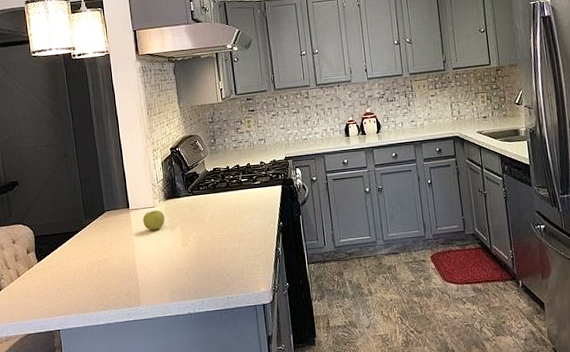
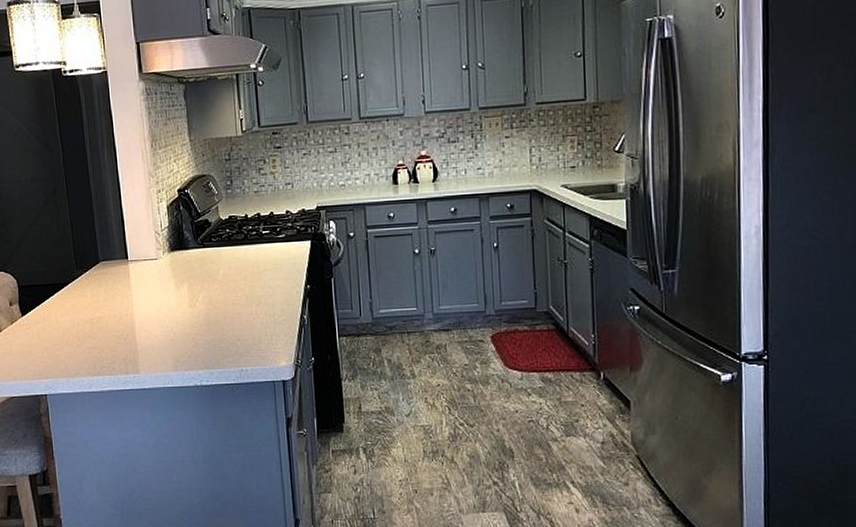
apple: present [143,210,165,231] -> none [143,262,170,287]

